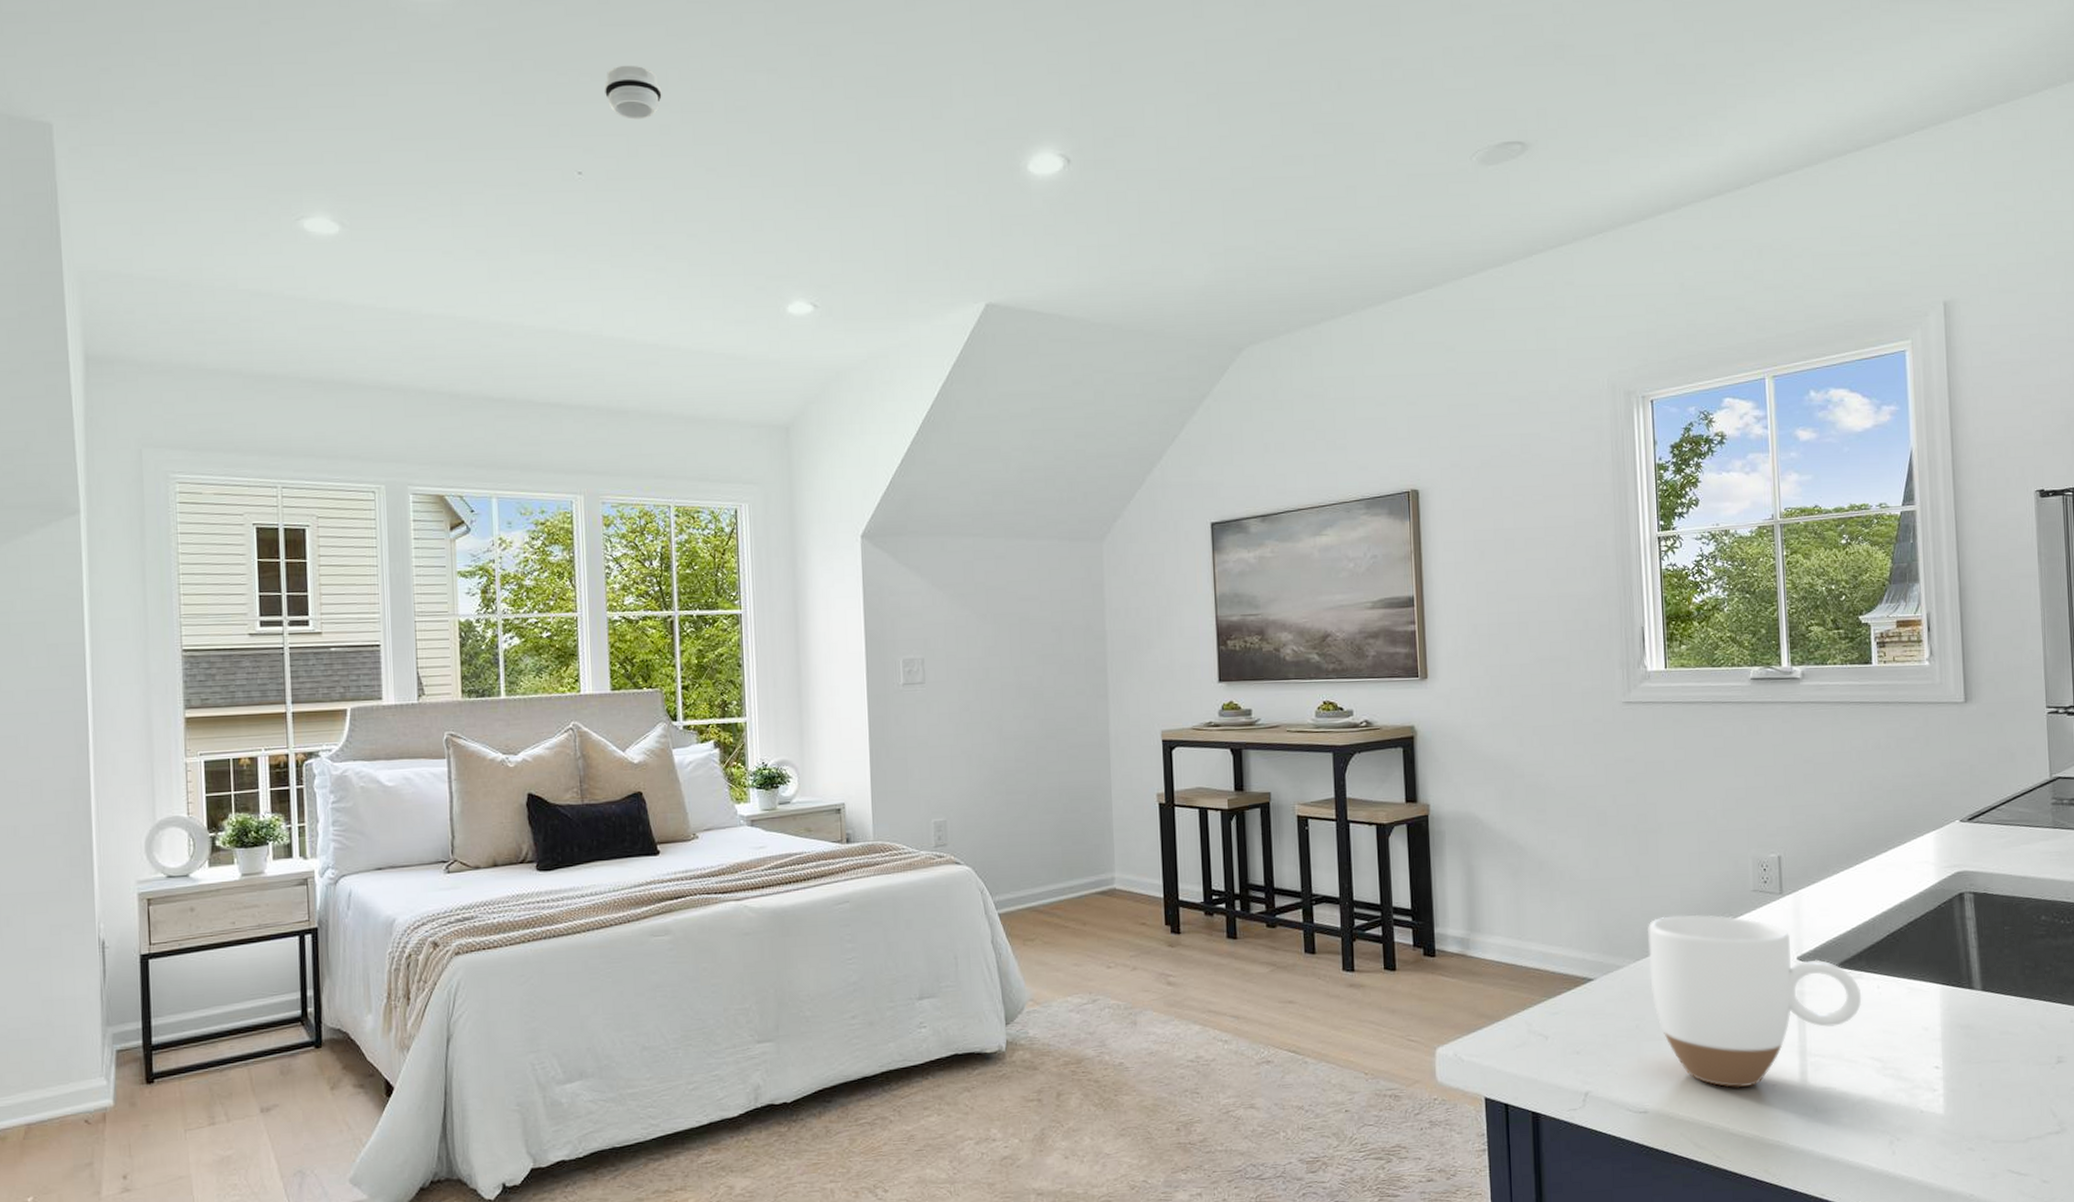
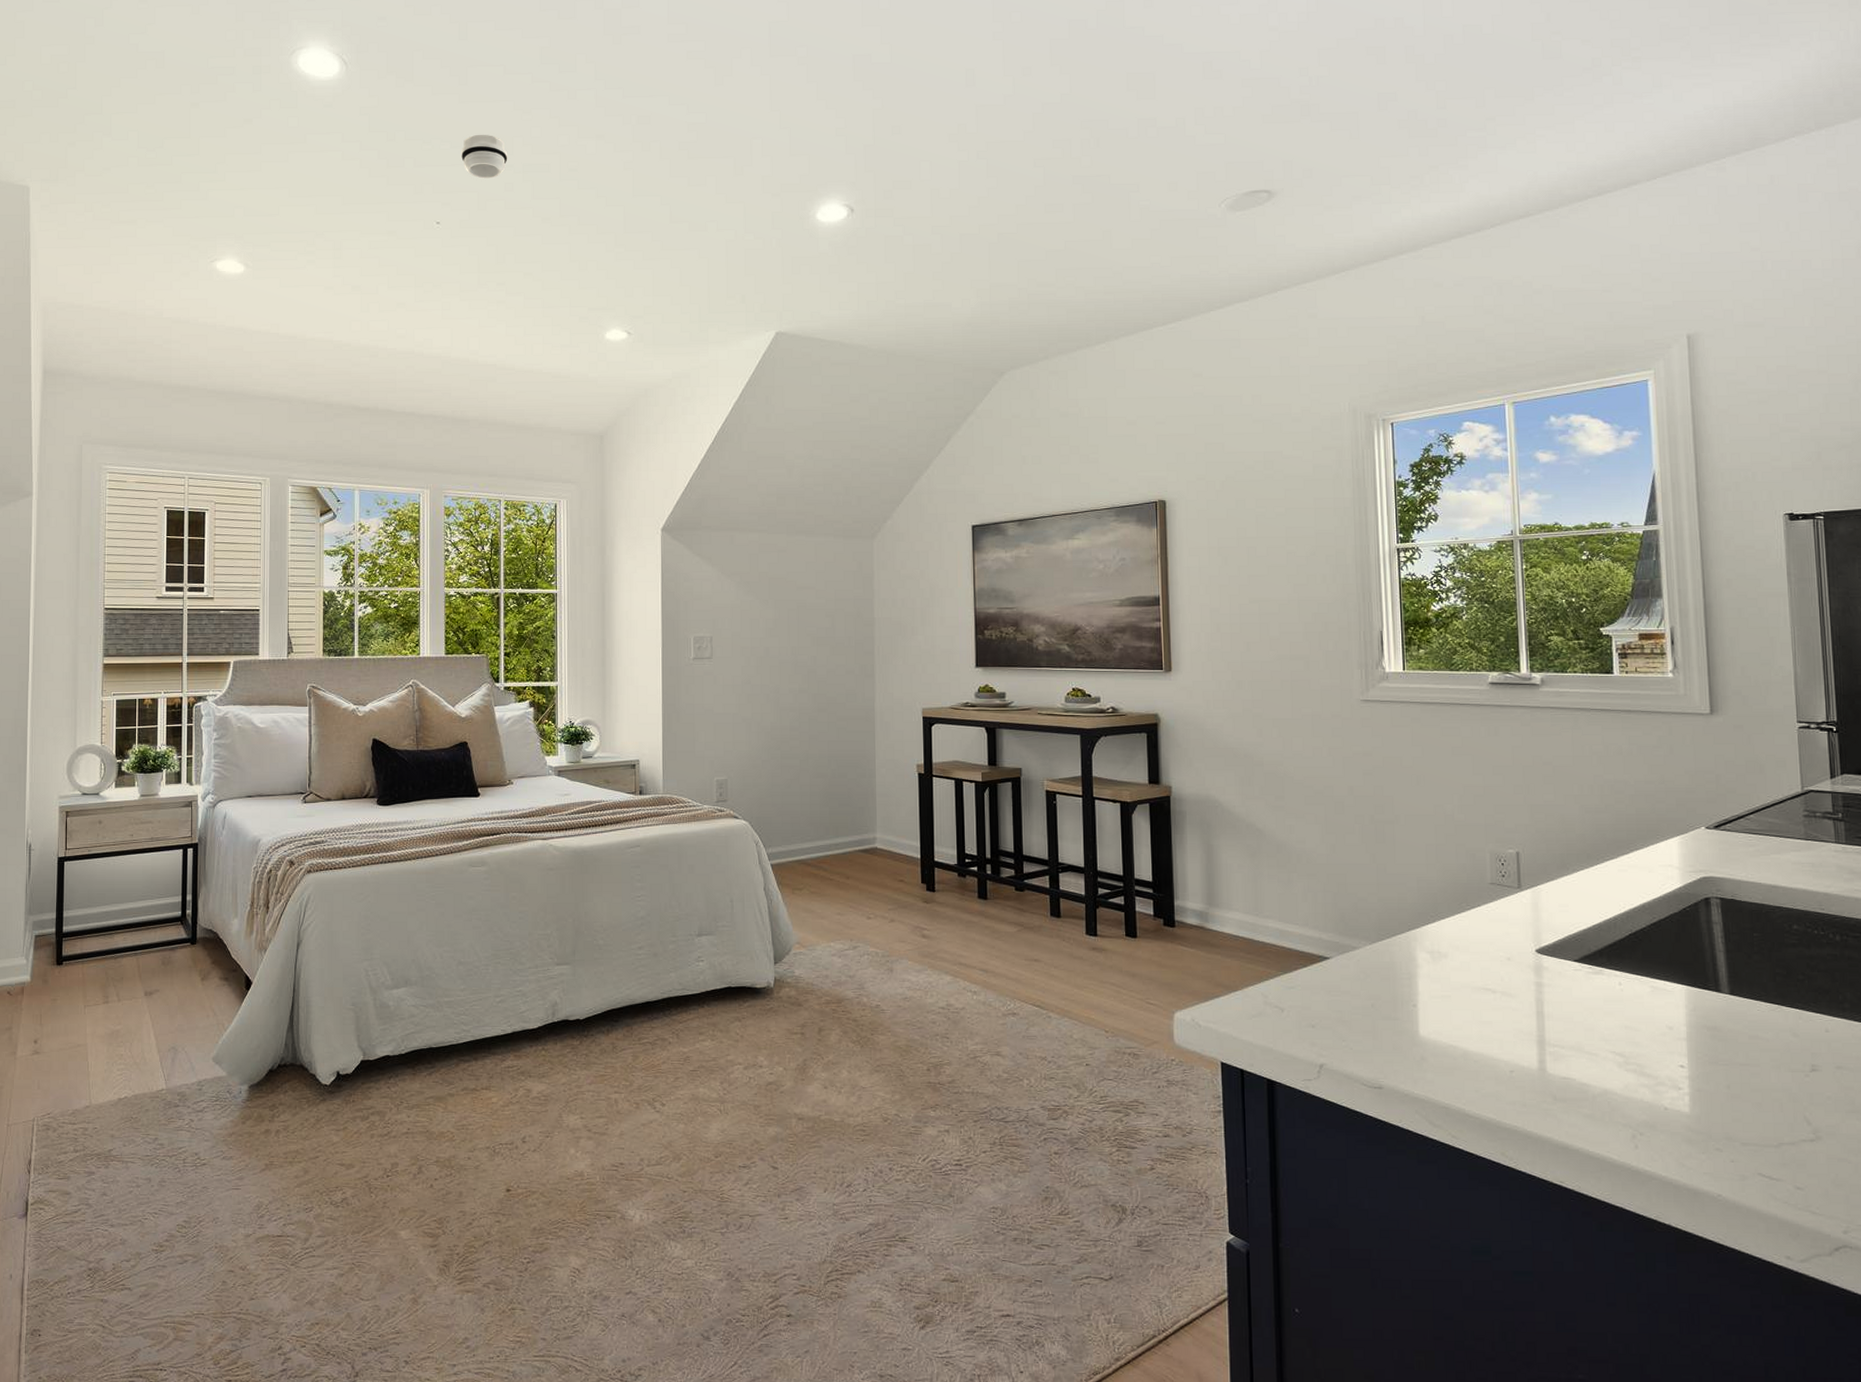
mug: present [1648,915,1862,1088] -> none [1384,902,1603,1072]

